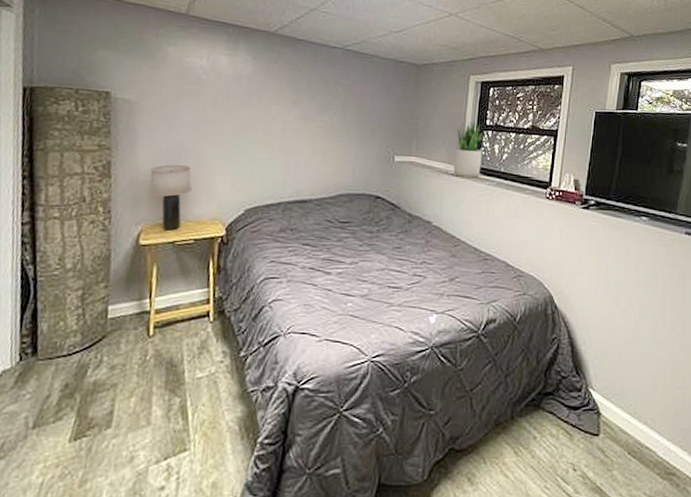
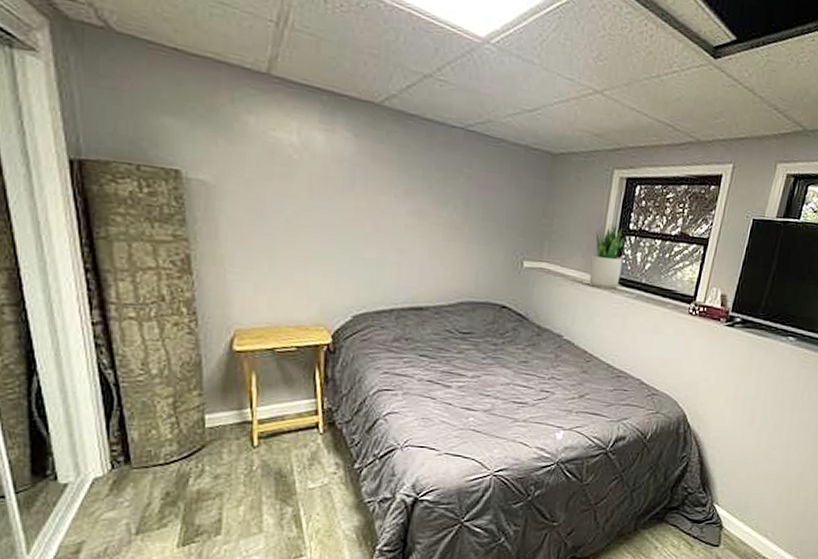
table lamp: present [149,165,193,231] -> none [239,261,291,337]

